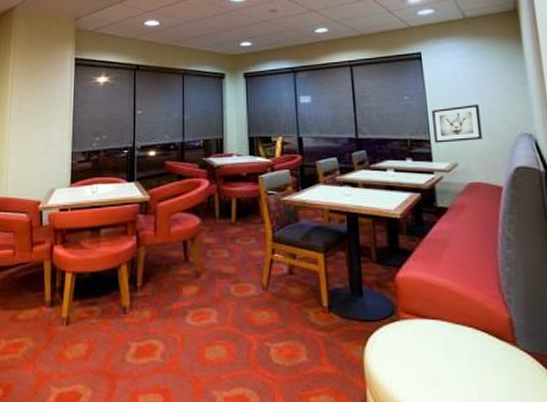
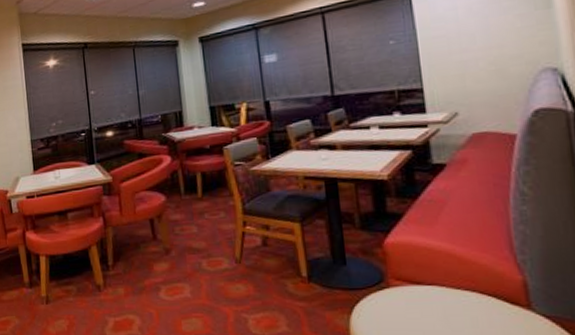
wall art: present [432,104,483,143] -> none [425,40,490,92]

